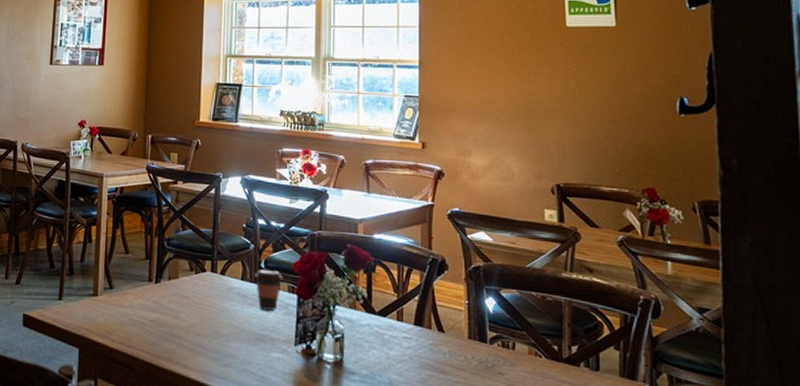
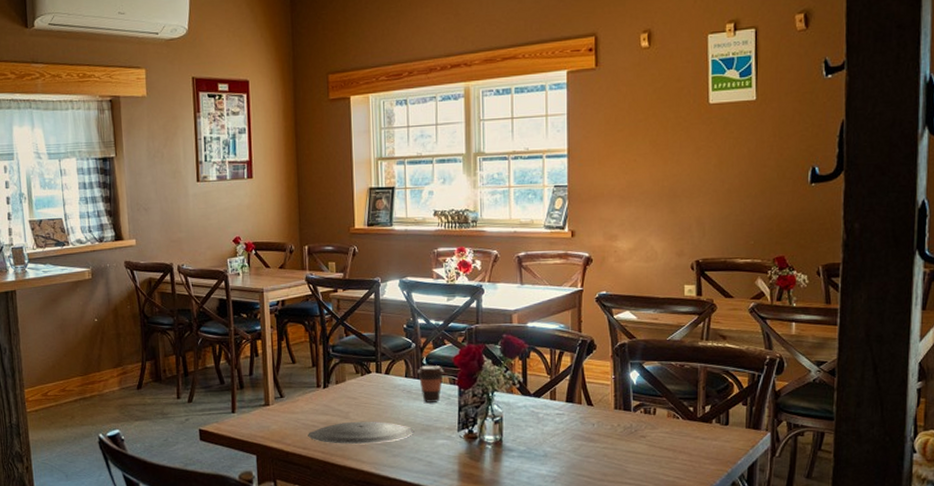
plate: none [135,322,248,350] -> present [308,421,415,445]

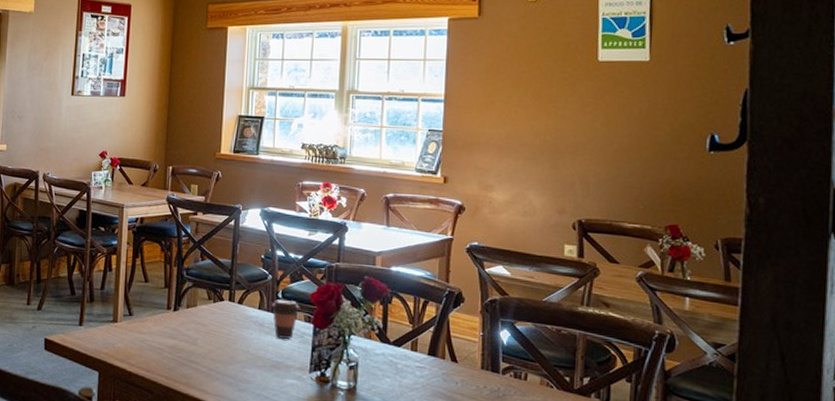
plate: present [308,421,415,445] -> none [153,348,264,375]

